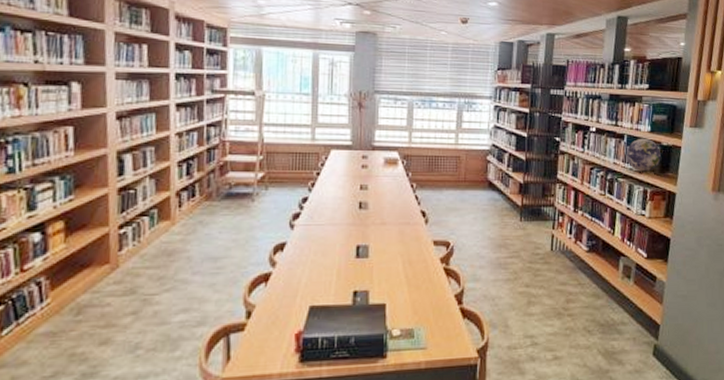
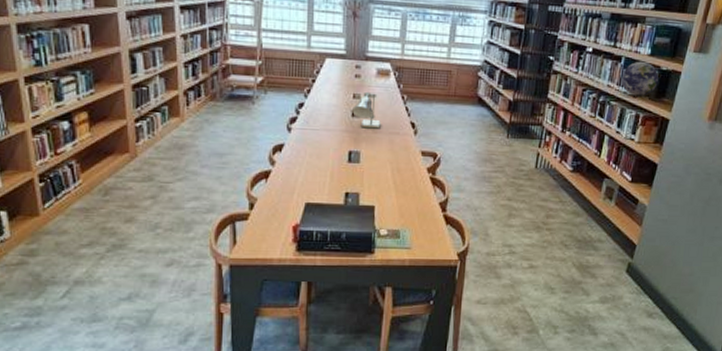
desk lamp: none [359,183,390,220] -> present [352,93,381,129]

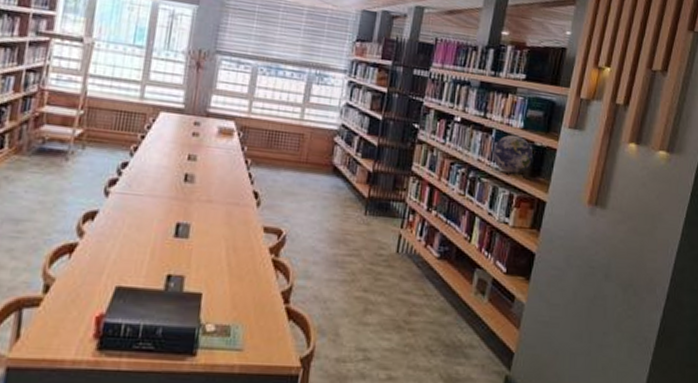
desk lamp: present [352,93,381,129] -> none [185,154,218,198]

